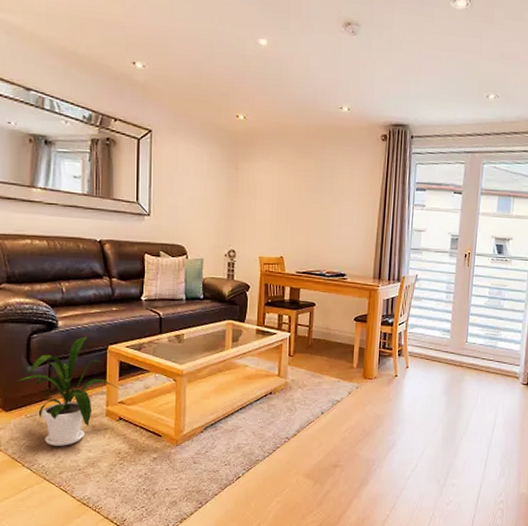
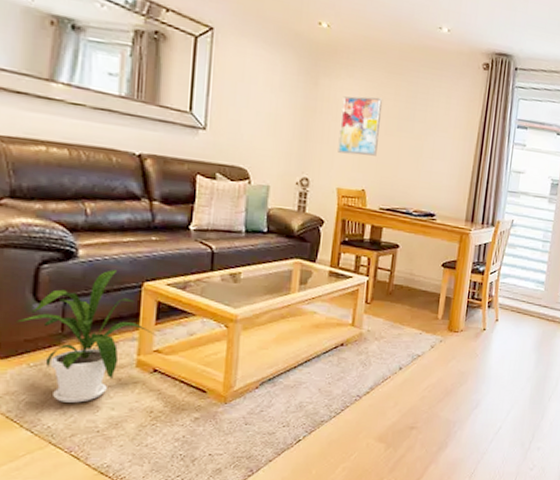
wall art: none [258,175,295,227] -> present [338,96,383,156]

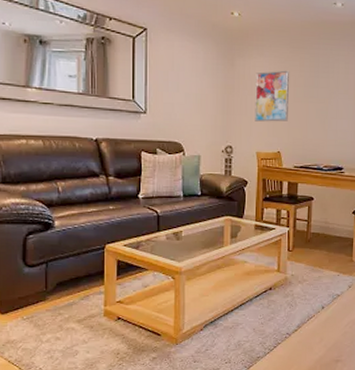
house plant: present [17,270,158,403] -> none [12,236,119,348]

